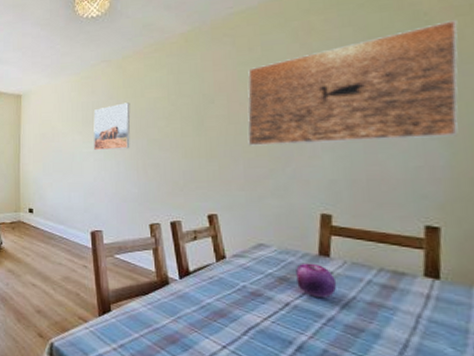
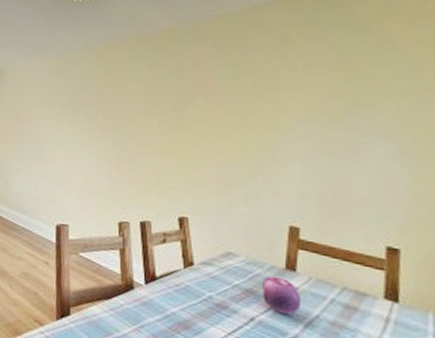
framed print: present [93,102,131,151] -> none [68,92,109,140]
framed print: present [247,20,459,146] -> none [223,49,420,160]

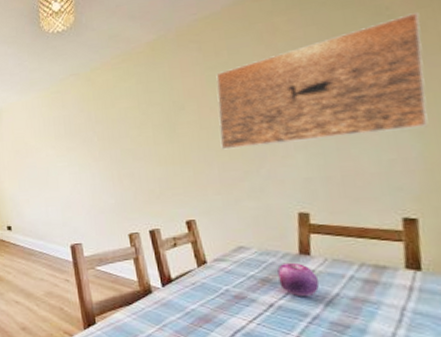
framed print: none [223,49,420,160] -> present [216,12,428,150]

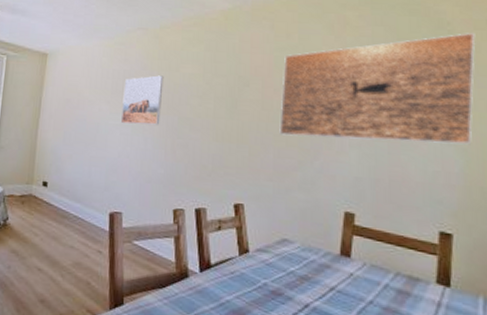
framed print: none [65,114,104,165] -> present [121,75,164,125]
fruit: present [277,262,320,296] -> none [317,262,356,300]

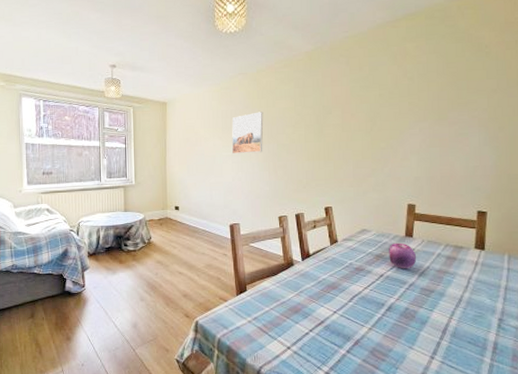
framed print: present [279,33,476,145] -> none [356,53,507,150]
fruit: none [317,262,356,300] -> present [389,242,417,268]

